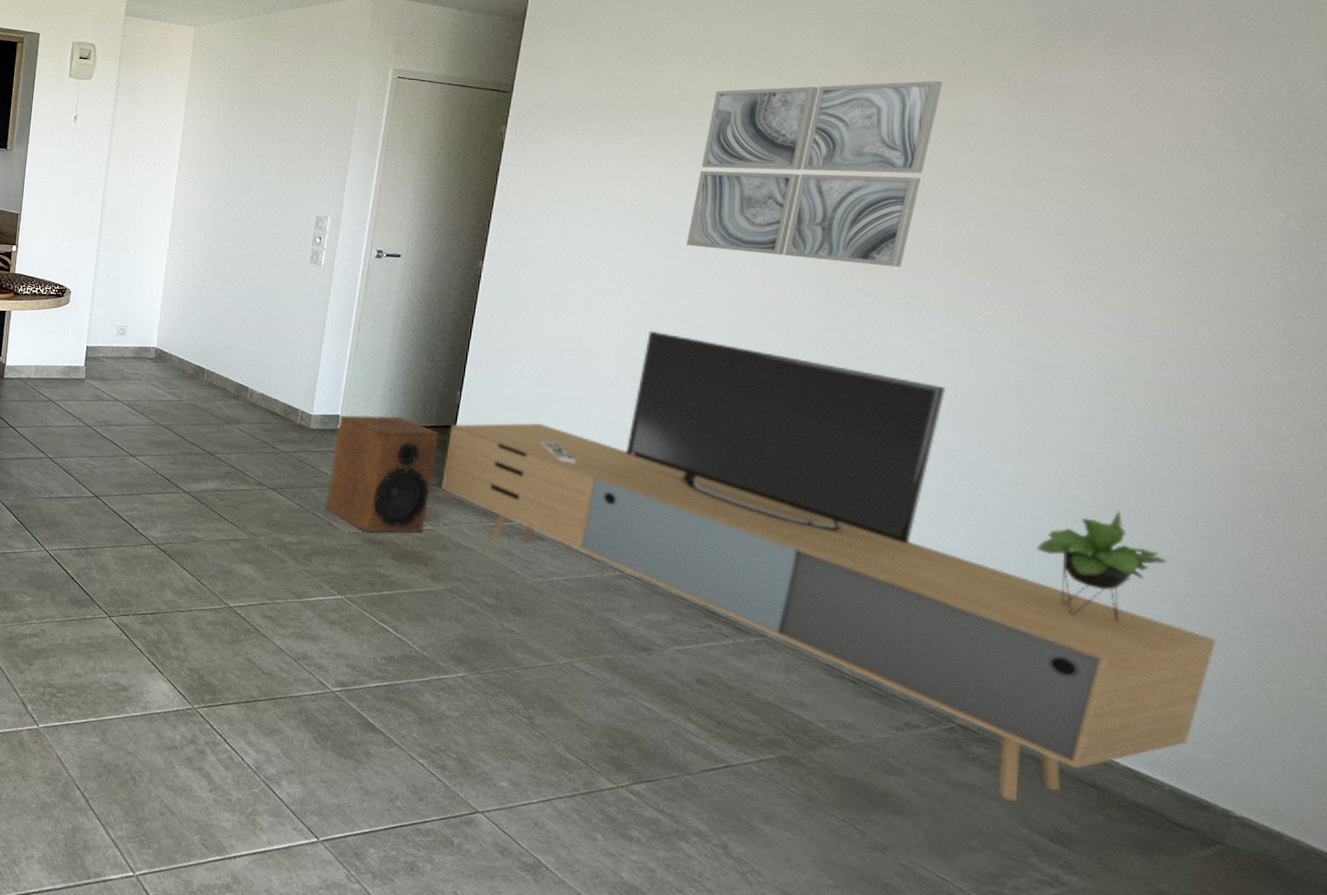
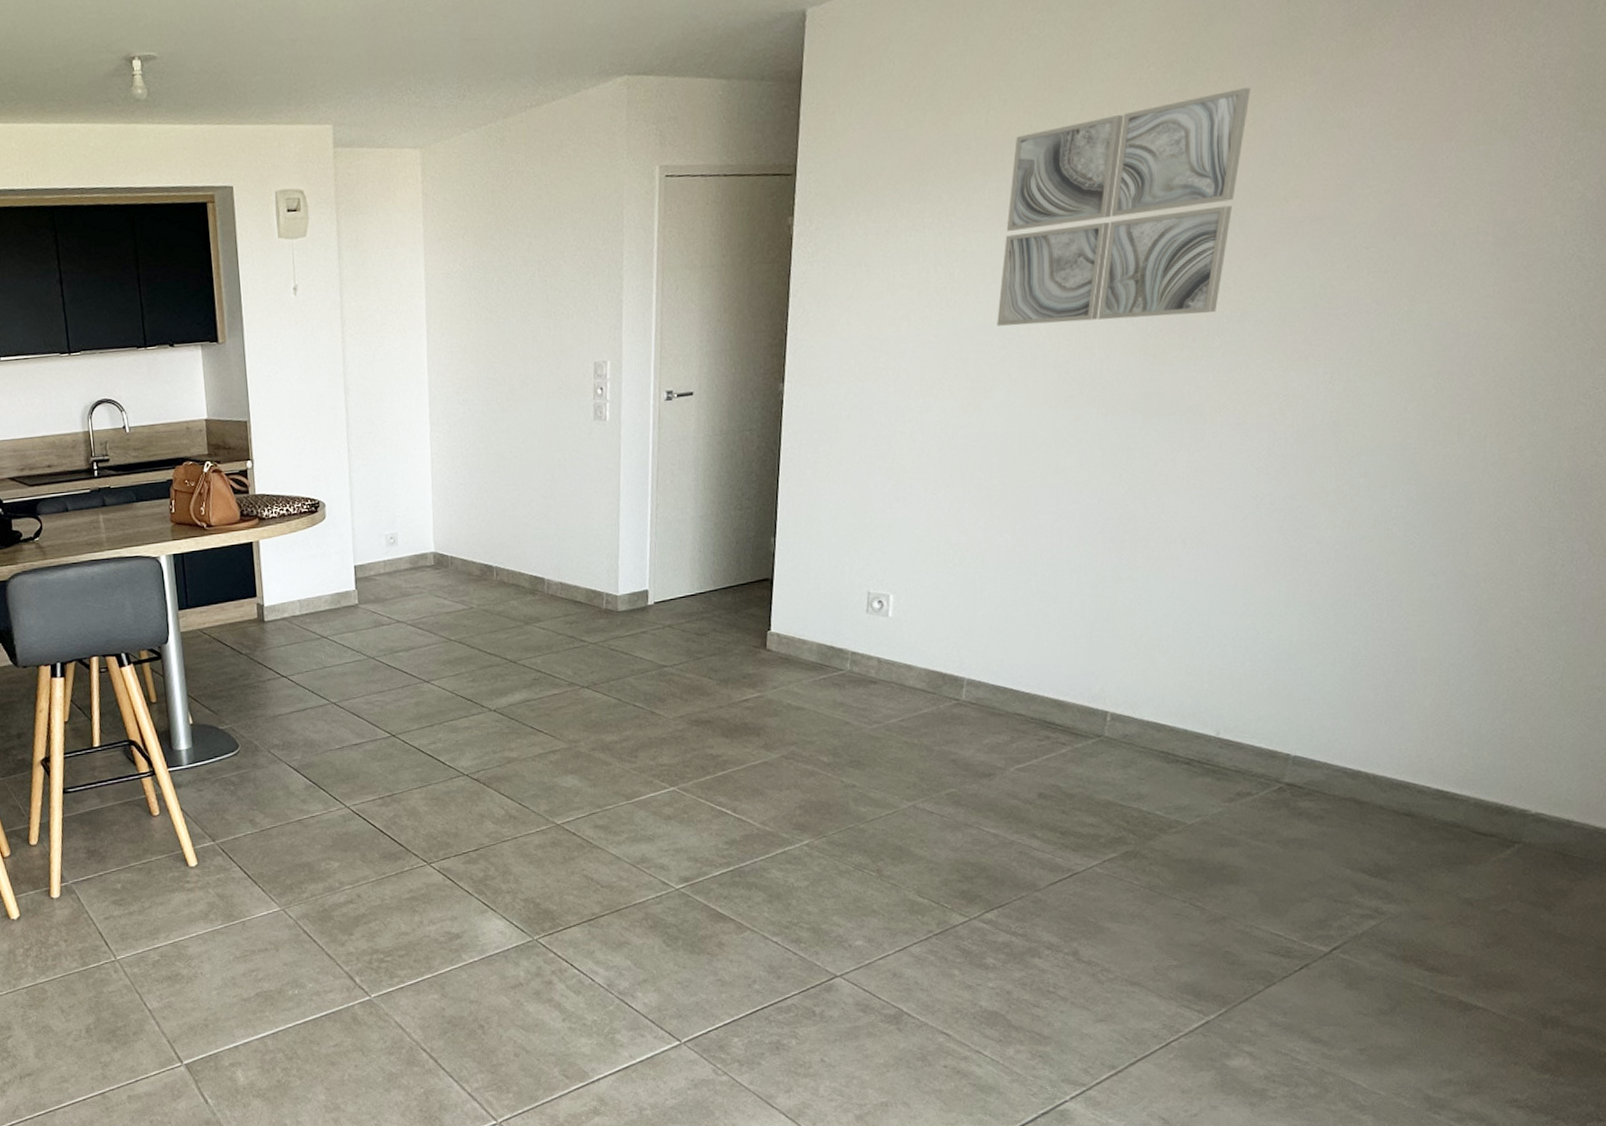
speaker: present [326,414,440,533] -> none [645,578,758,714]
media console: present [441,330,1217,802] -> none [765,429,1517,847]

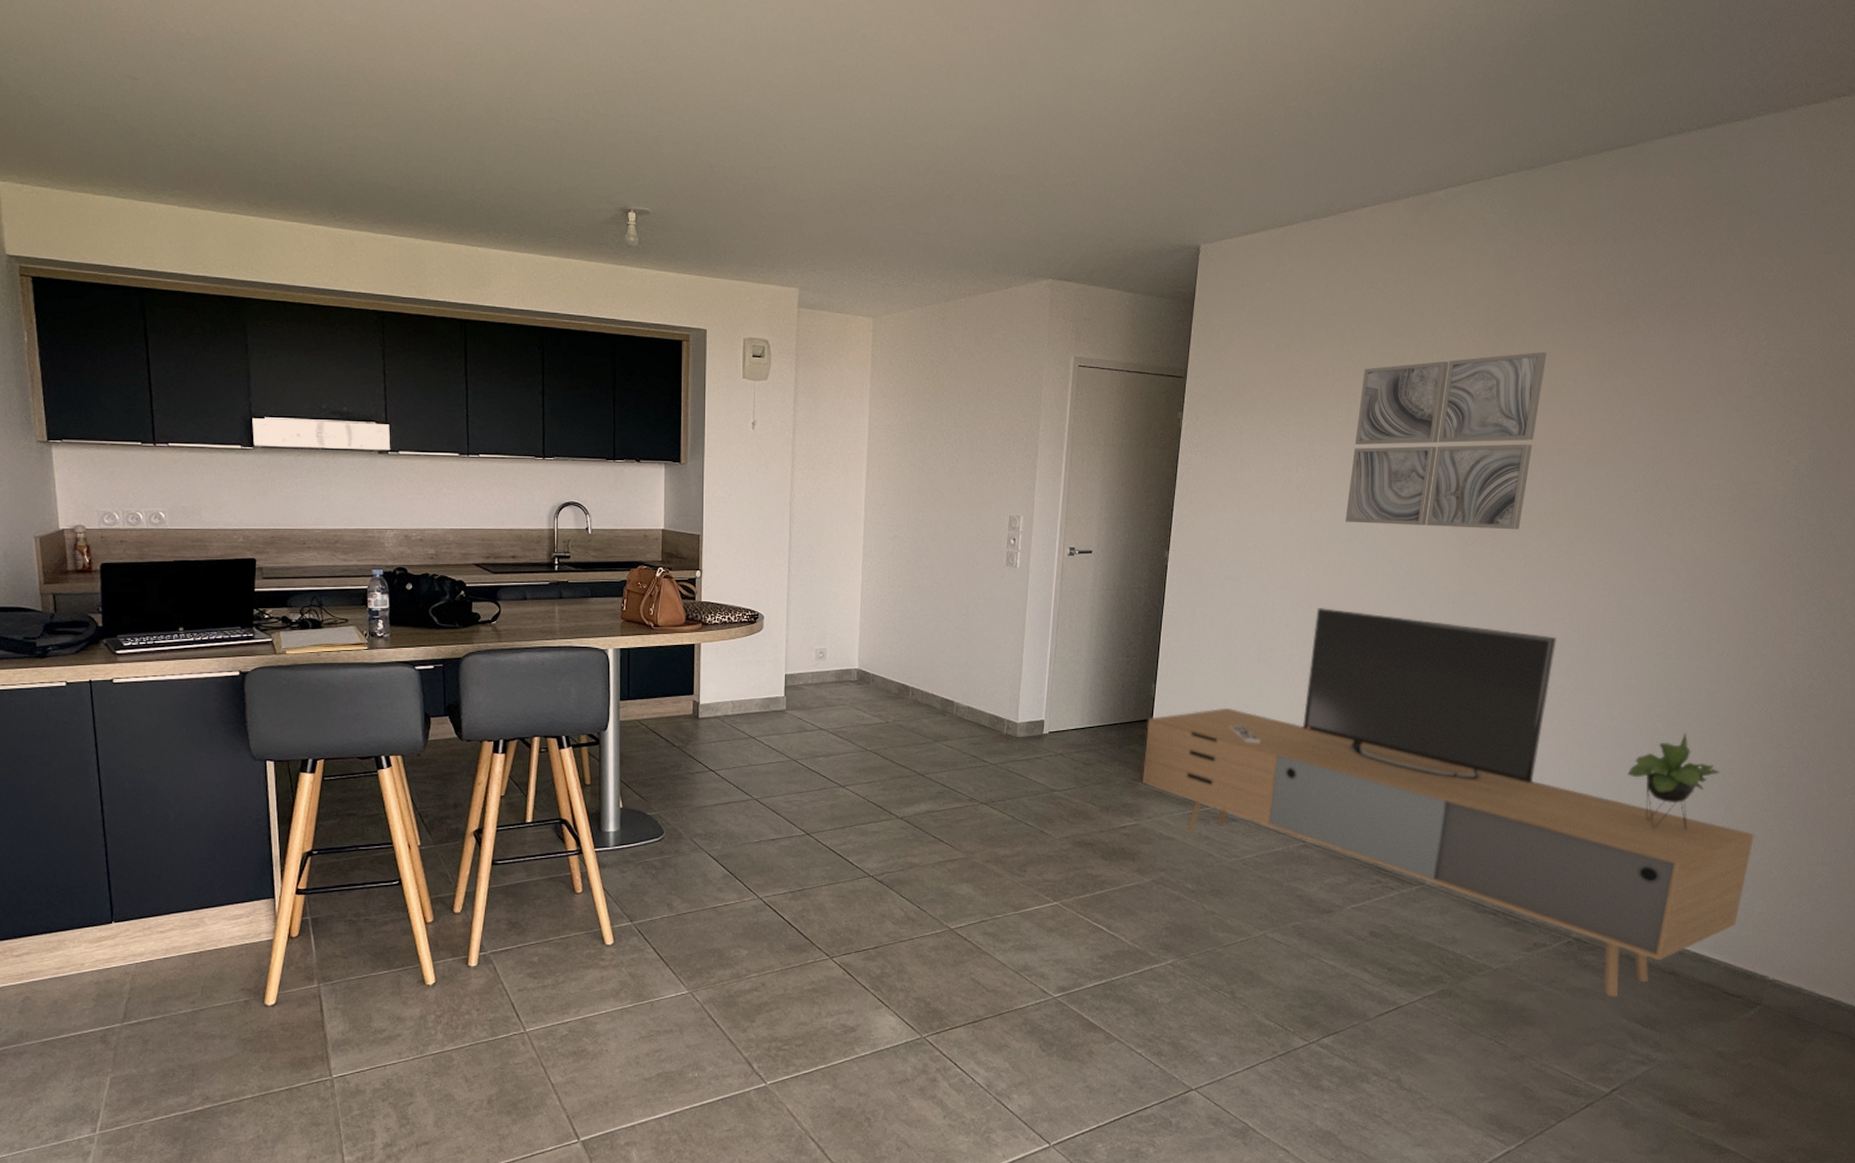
media console: none [765,429,1517,847] -> present [1143,607,1755,998]

